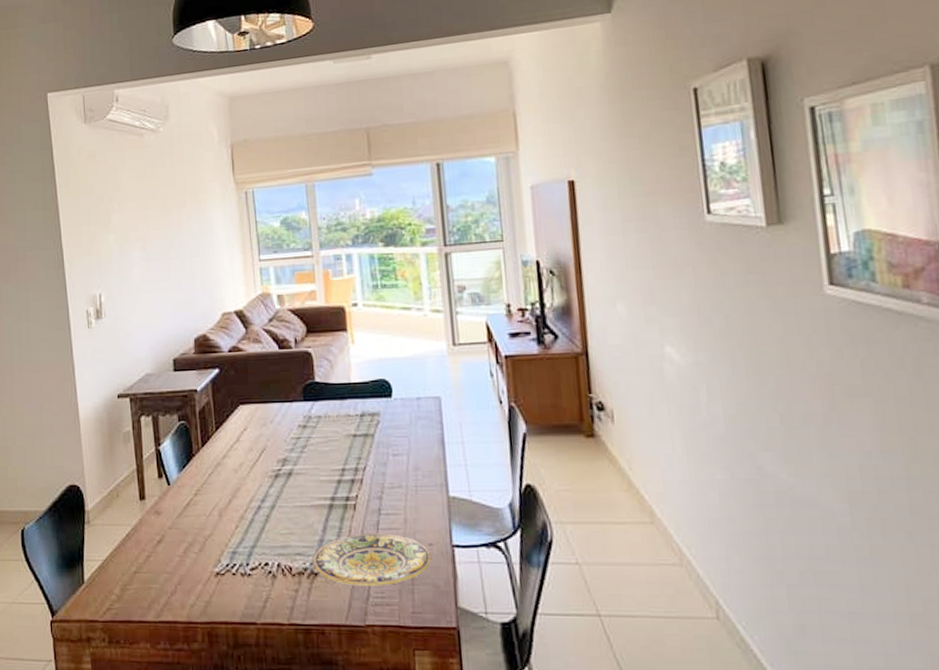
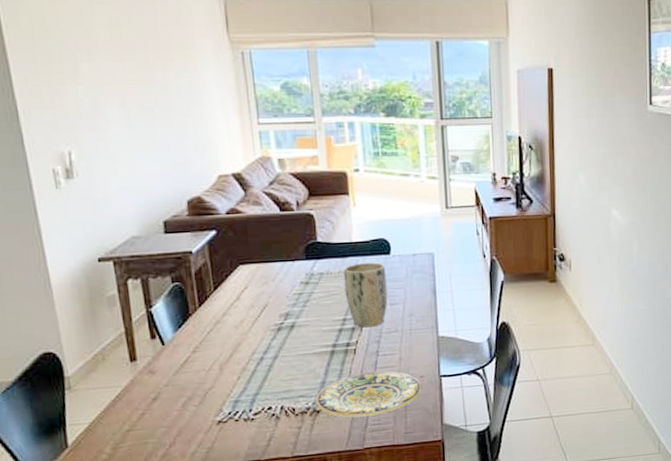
plant pot: none [342,406,390,480] -> present [343,262,388,328]

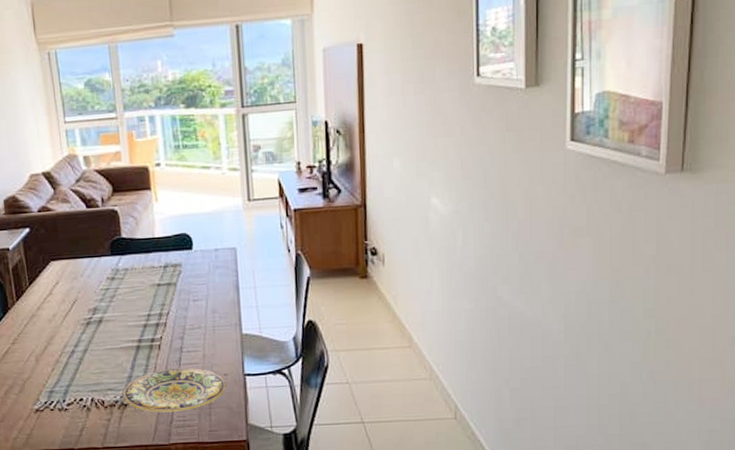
plant pot: present [343,262,388,328] -> none [147,258,191,324]

